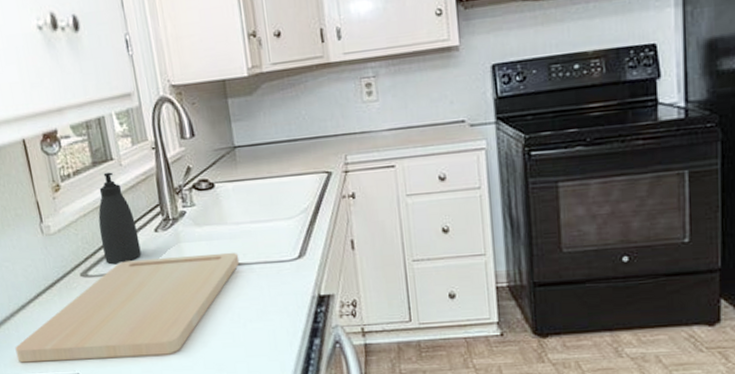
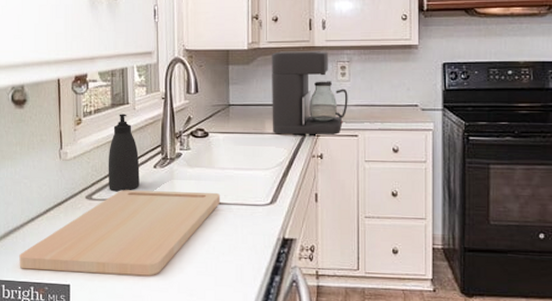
coffee maker: none [279,67,380,176] -> present [272,51,348,136]

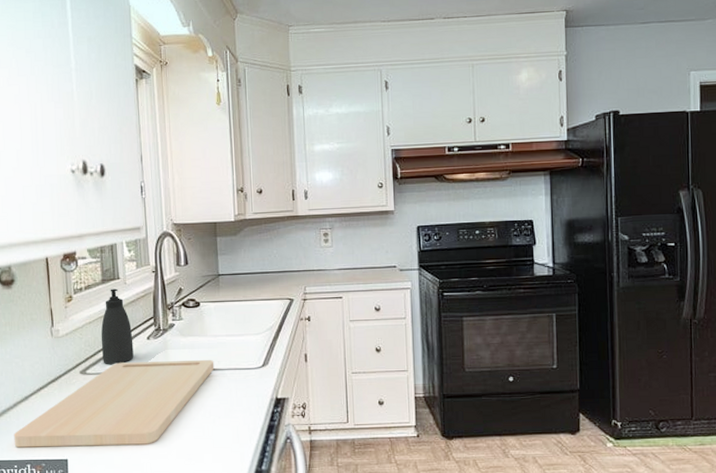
coffee maker: present [272,51,348,136] -> none [258,220,332,301]

